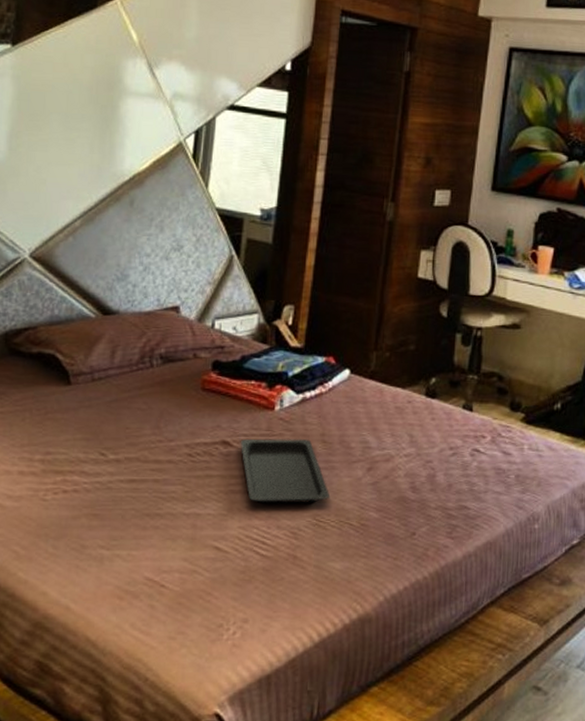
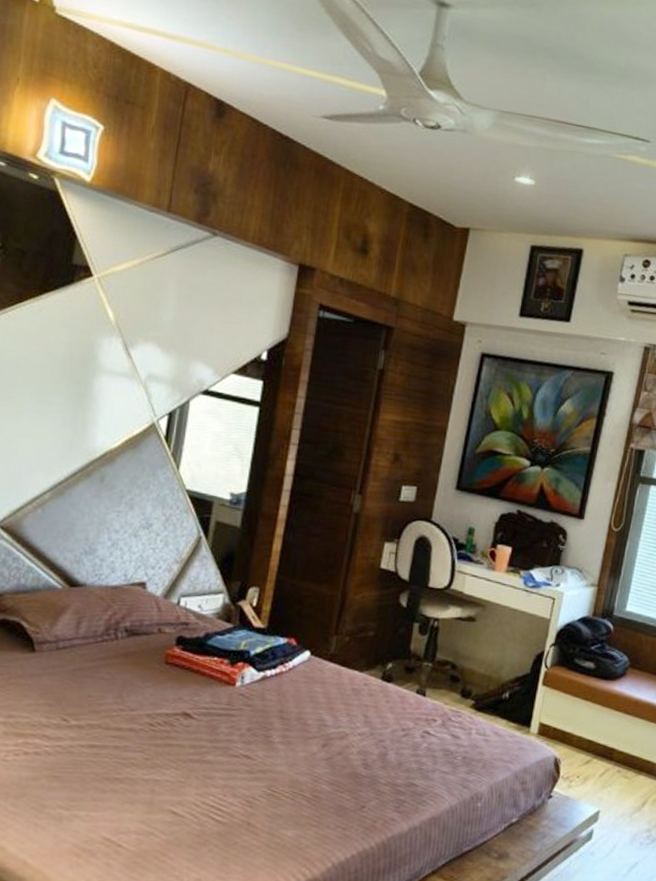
serving tray: present [240,438,331,504] -> none [200,712,286,775]

